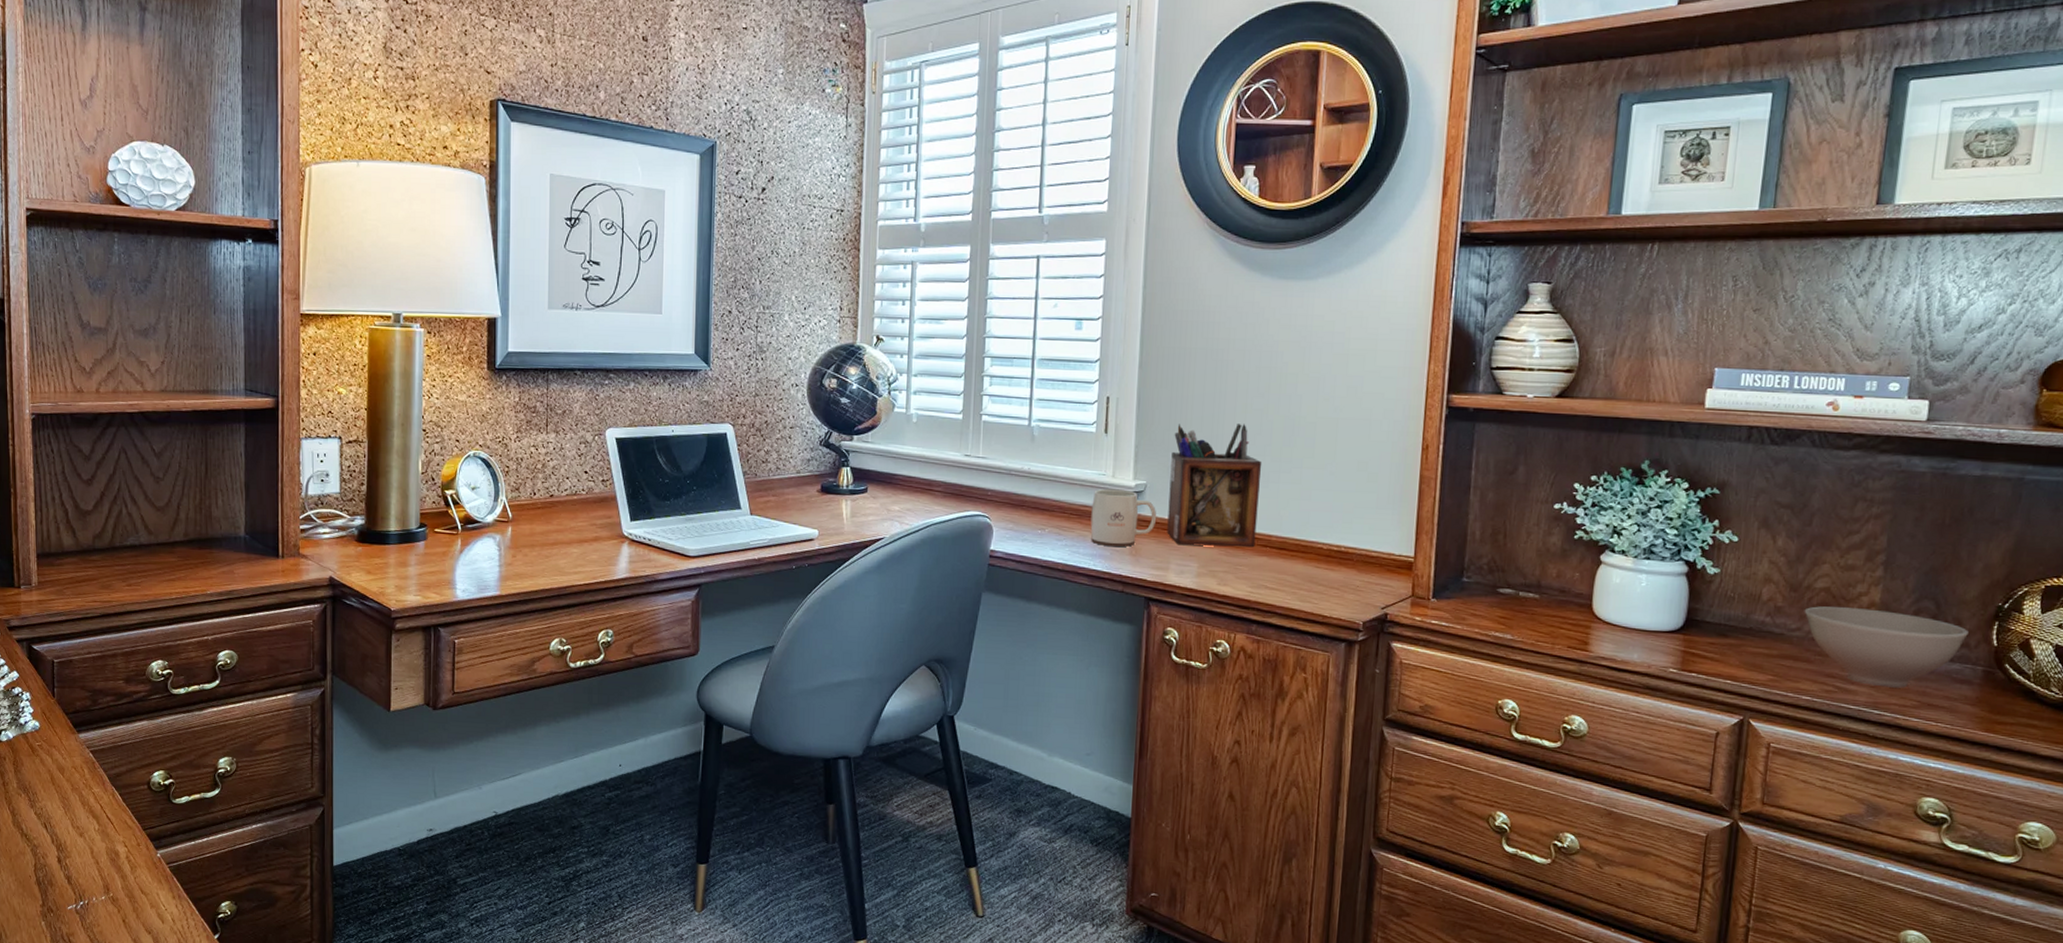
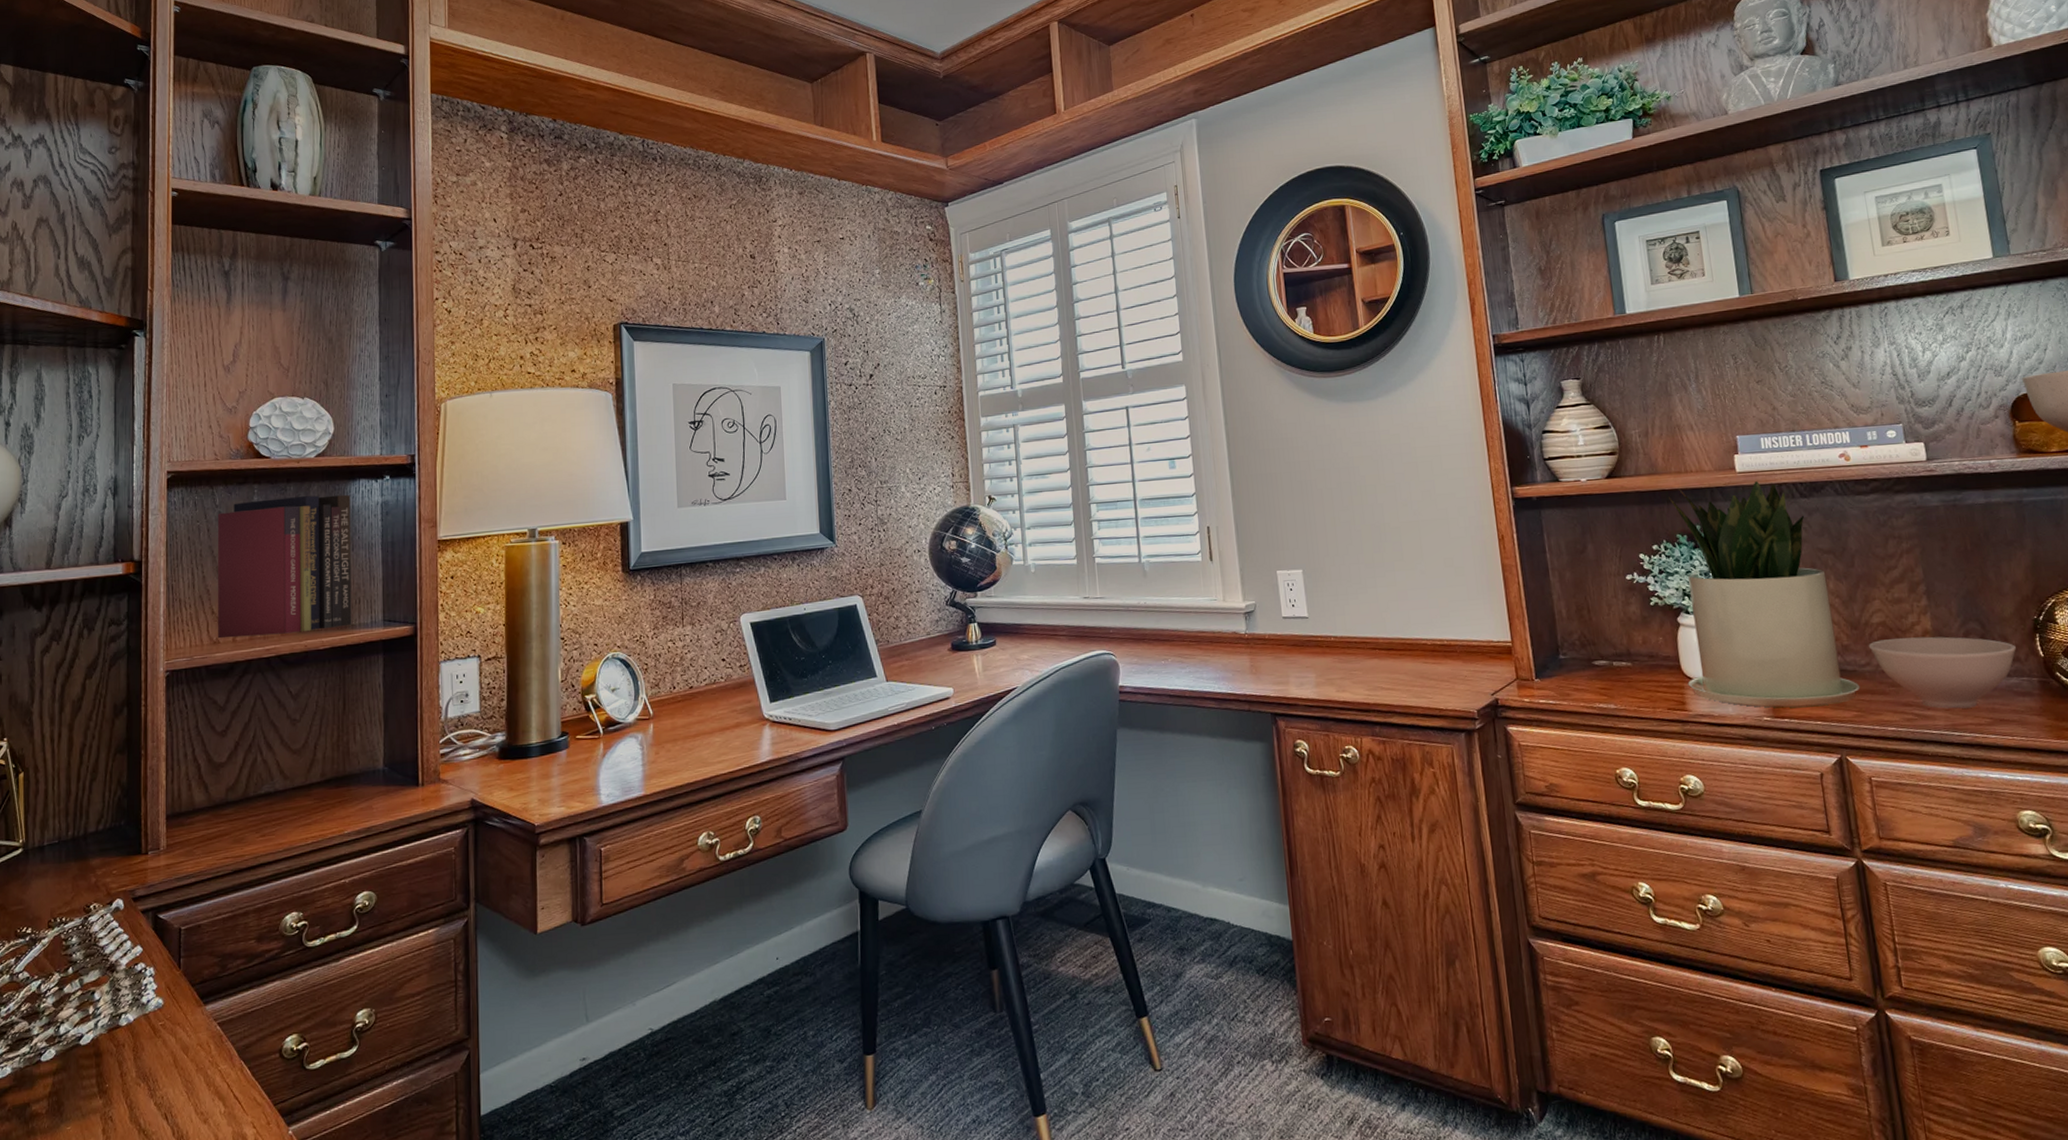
books: none [78,250,214,392] -> present [217,494,352,639]
mug: present [1090,488,1157,547] -> none [1208,612,1271,668]
desk organizer: present [1167,424,1262,548] -> none [1274,536,1365,658]
planter: none [1595,417,1784,665] -> present [1667,481,1861,708]

